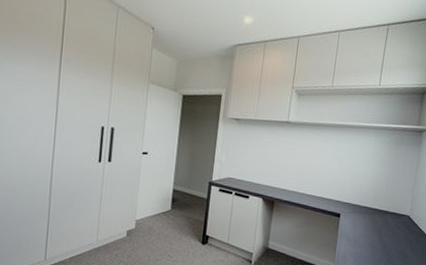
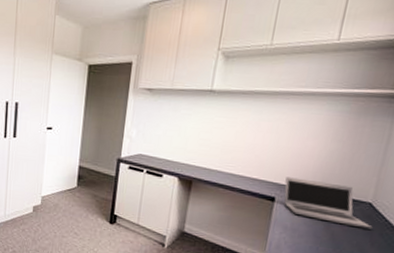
laptop: none [347,196,412,238] -> present [283,177,374,230]

